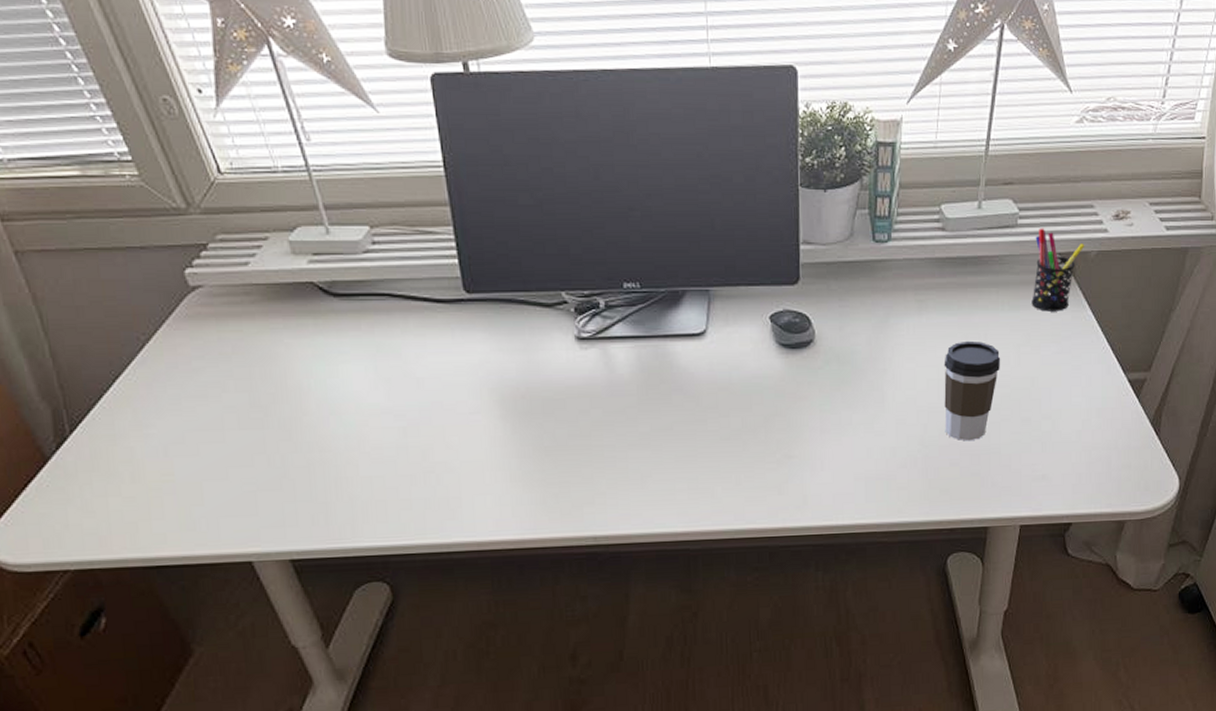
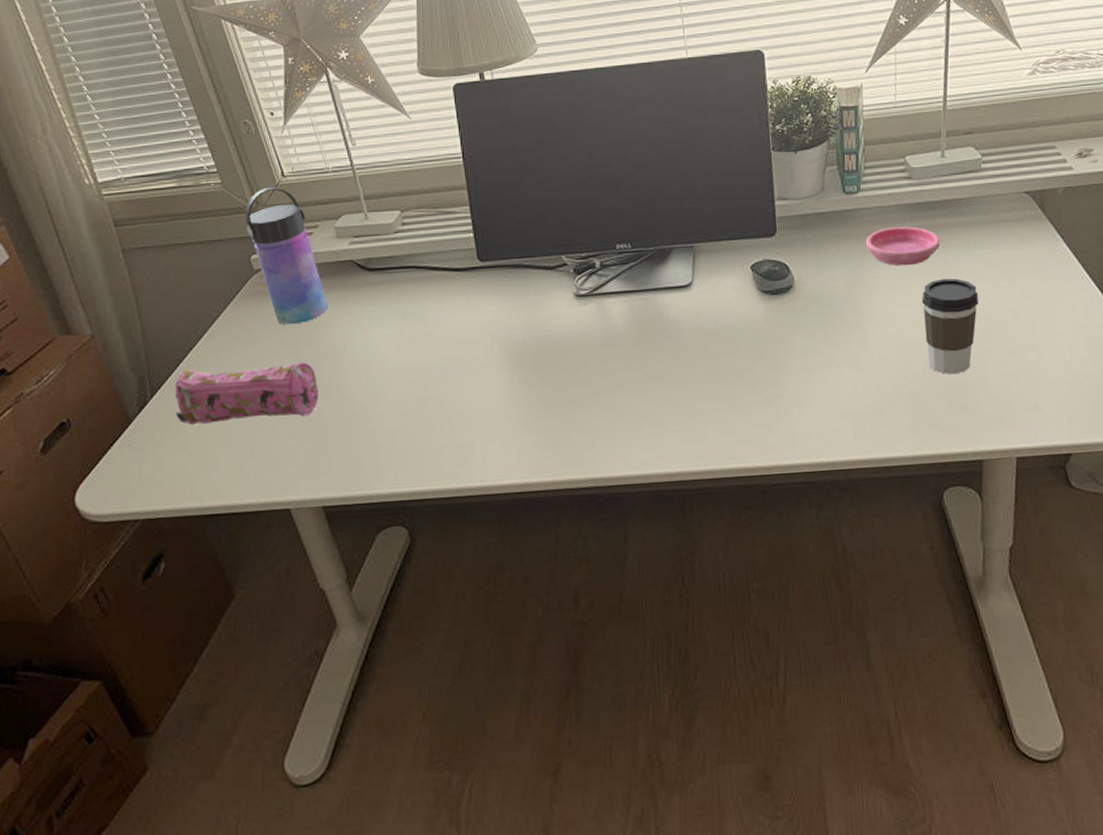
pencil case: none [100,399,280,467] -> present [175,362,319,426]
water bottle: none [173,185,285,355] -> present [245,187,328,325]
saucer: none [891,283,968,325] -> present [865,226,940,266]
pen holder: present [1031,228,1085,312] -> none [1000,170,1051,247]

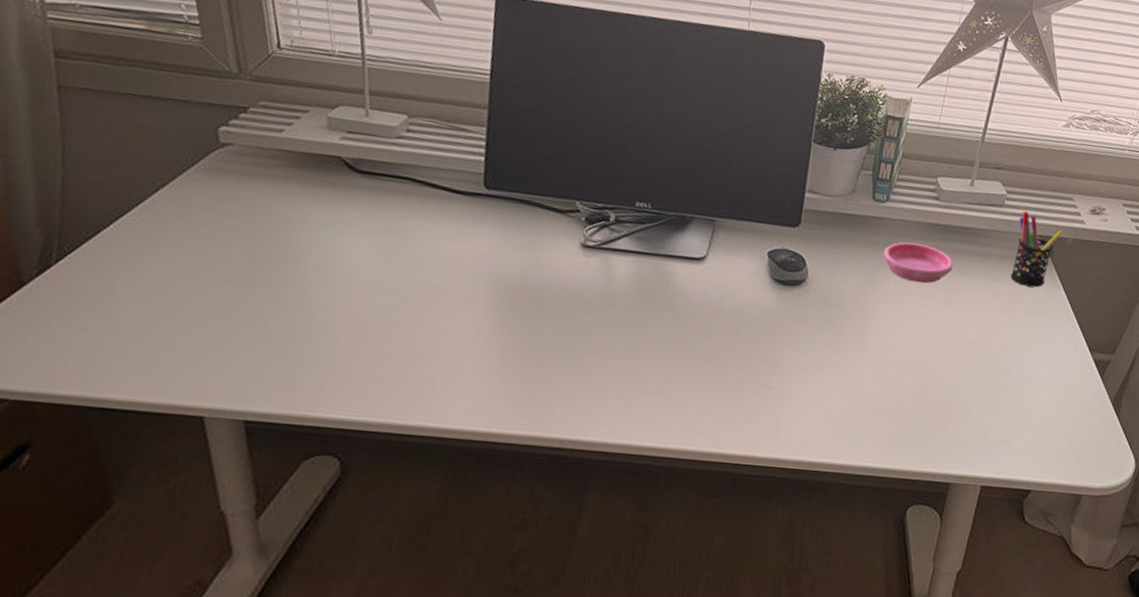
pencil case: present [175,362,319,426] -> none [83,238,269,318]
water bottle: present [245,187,328,325] -> none [221,55,301,214]
coffee cup: present [921,278,979,375] -> none [918,301,978,397]
pen holder: none [1000,170,1051,247] -> present [1011,211,1063,288]

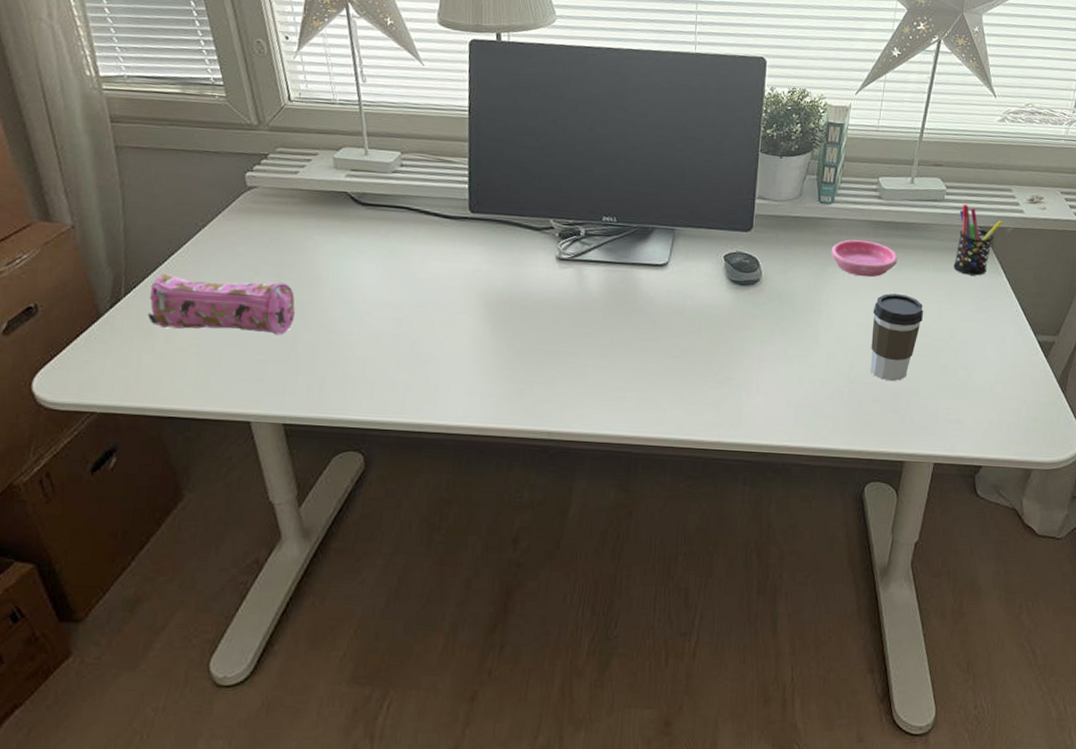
pencil case: none [83,238,269,318] -> present [147,273,296,336]
coffee cup: none [918,301,978,397] -> present [870,293,924,382]

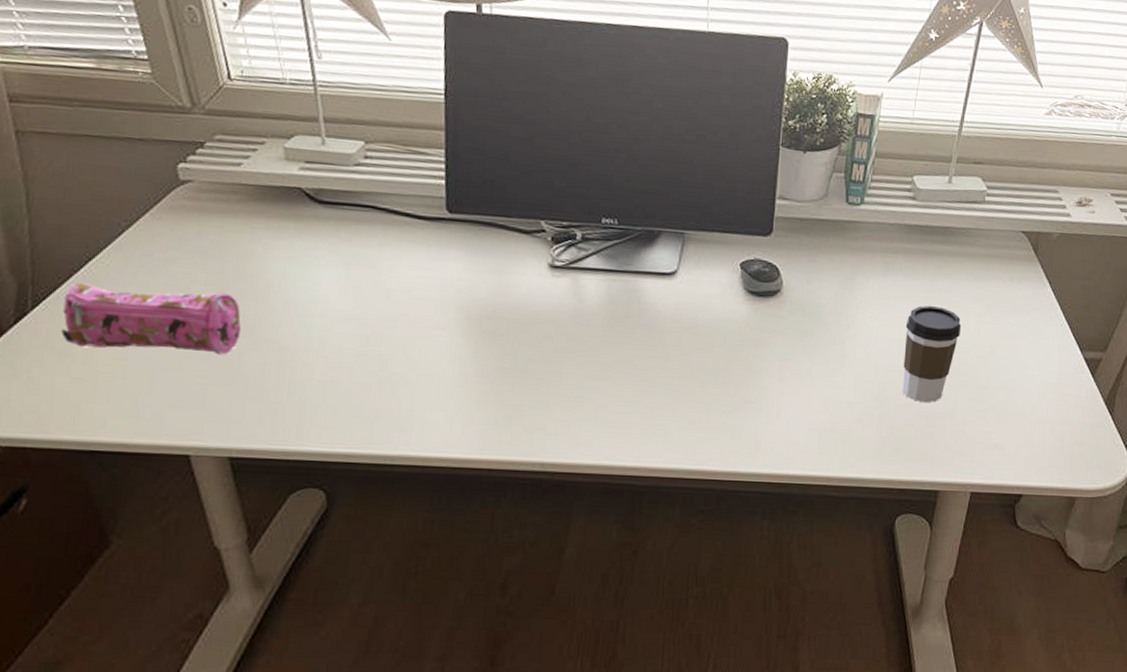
saucer: present [831,239,898,278] -> none [859,245,933,288]
pen holder: present [953,204,1003,276] -> none [994,206,1048,286]

